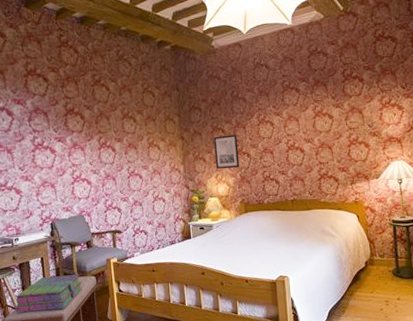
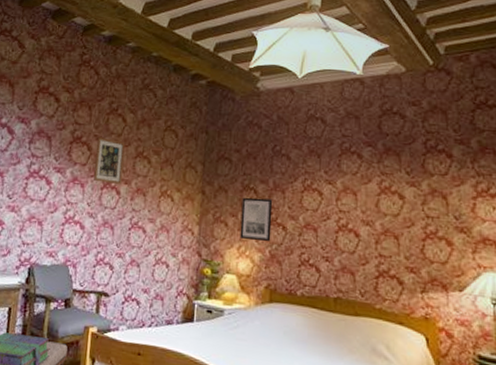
picture frame: none [87,106,115,144] -> present [94,137,125,185]

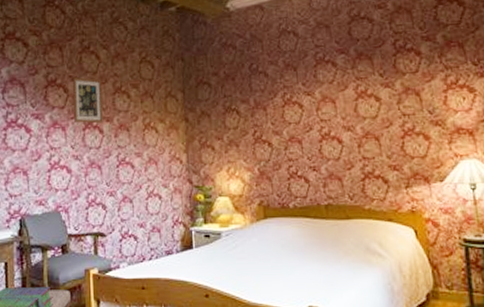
wall art: present [239,197,273,242] -> none [225,117,258,161]

